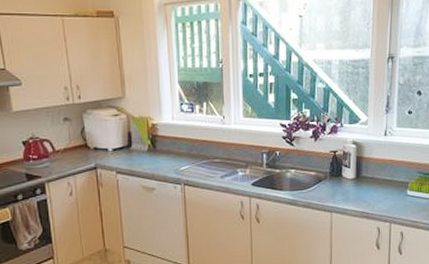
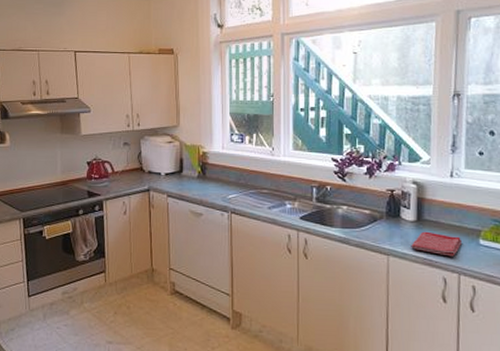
dish towel: none [351,187,393,208] -> present [411,231,461,257]

